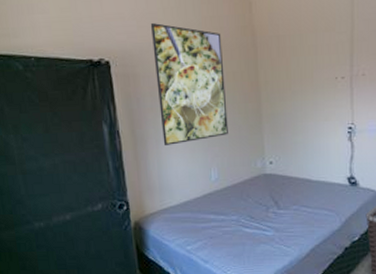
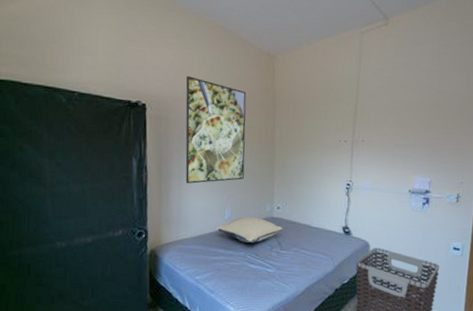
pillow: none [202,176,279,205] -> present [215,216,283,243]

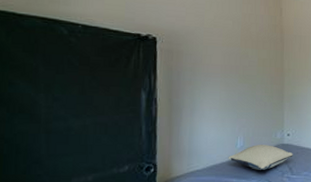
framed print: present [185,76,247,184] -> none [197,12,257,115]

